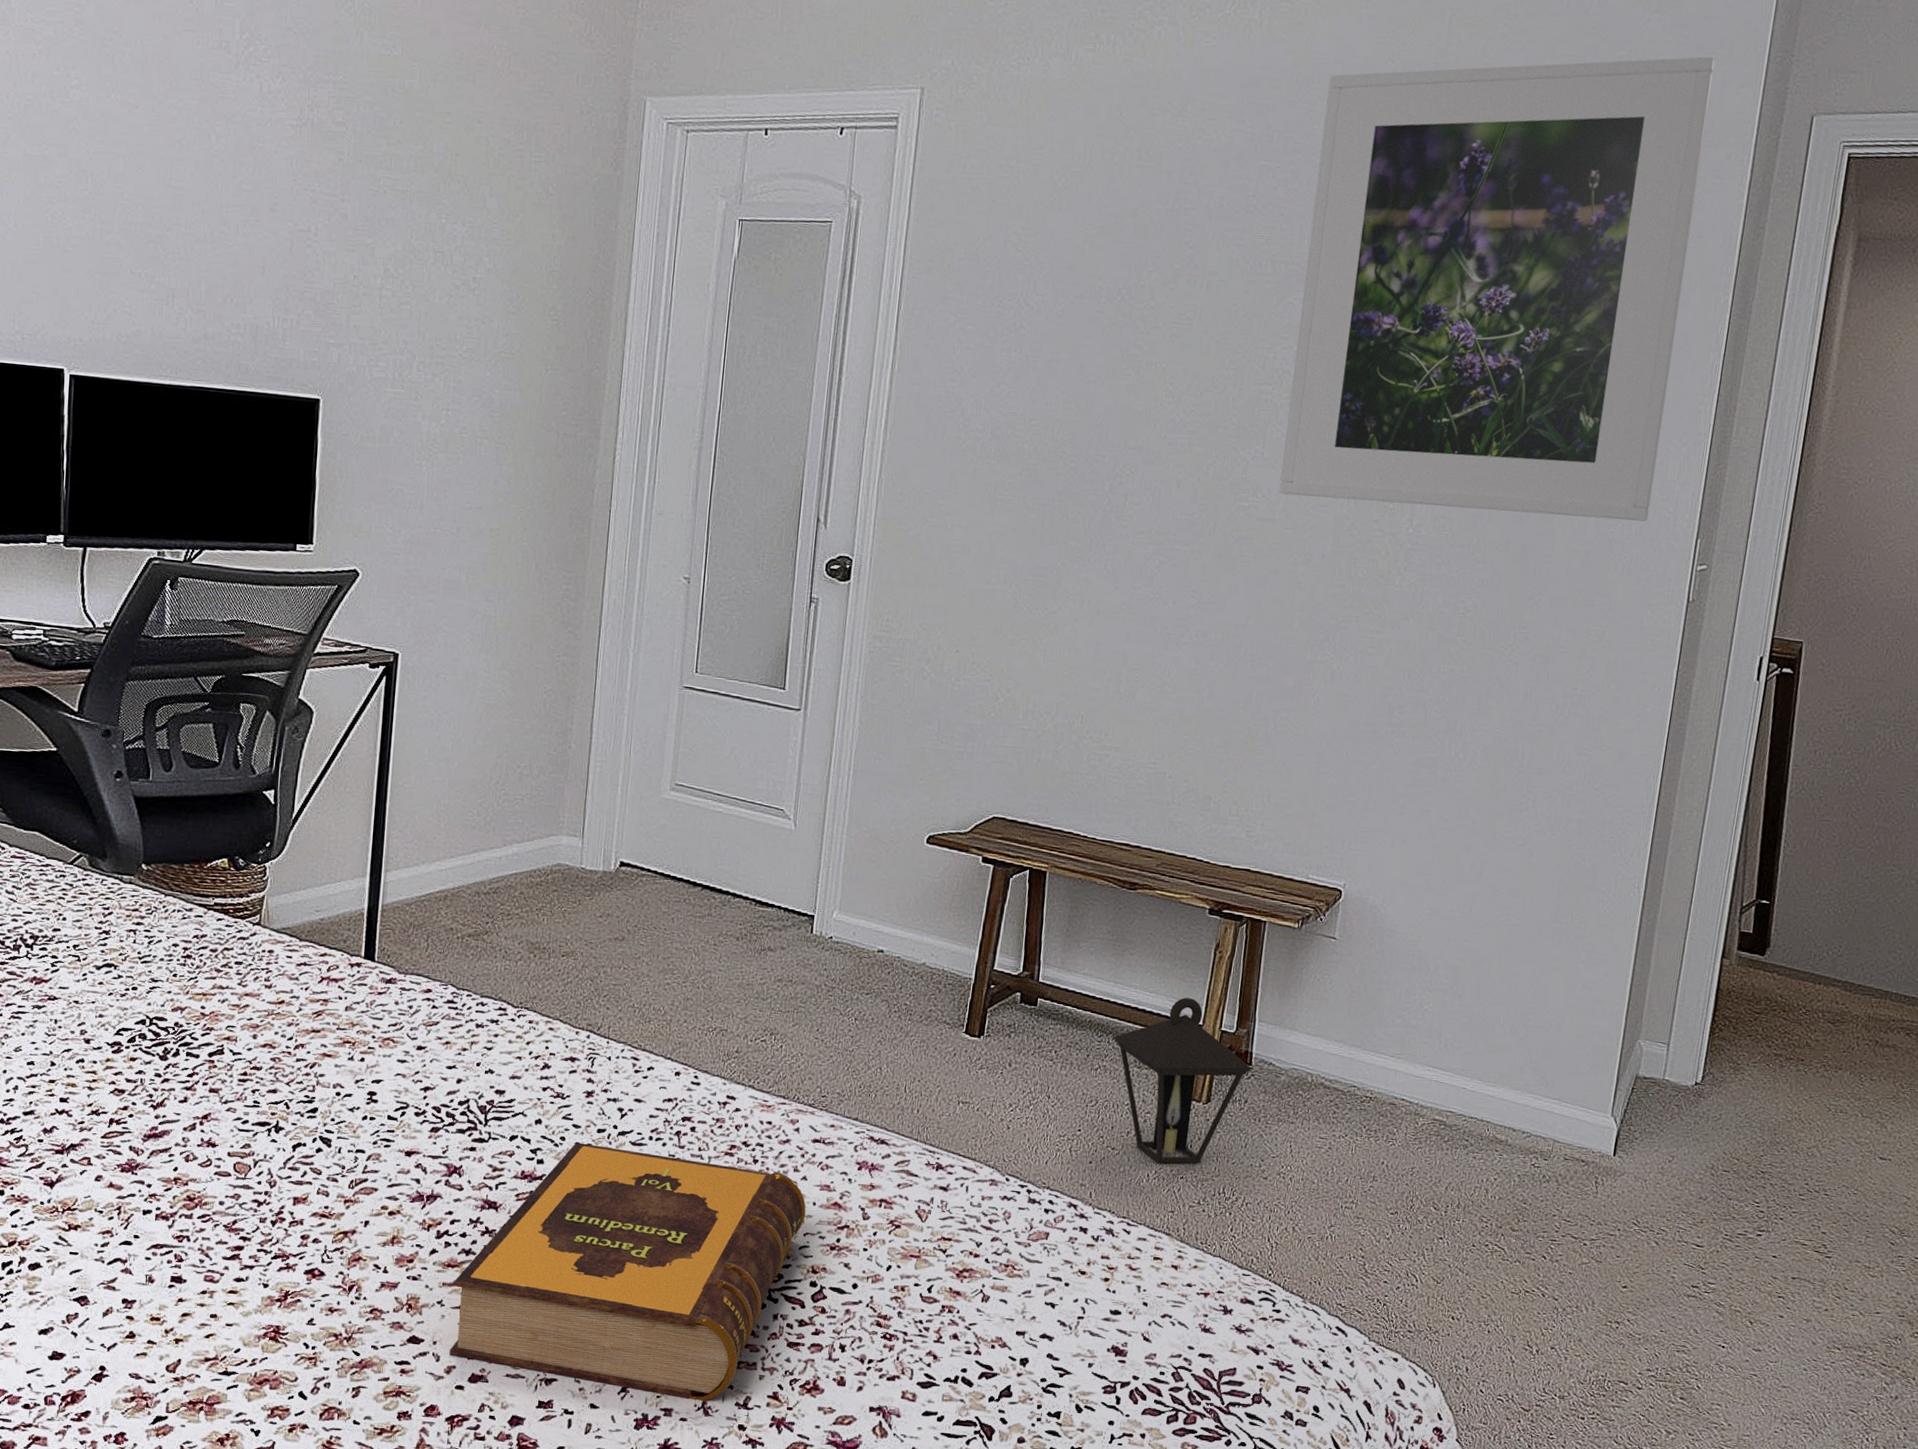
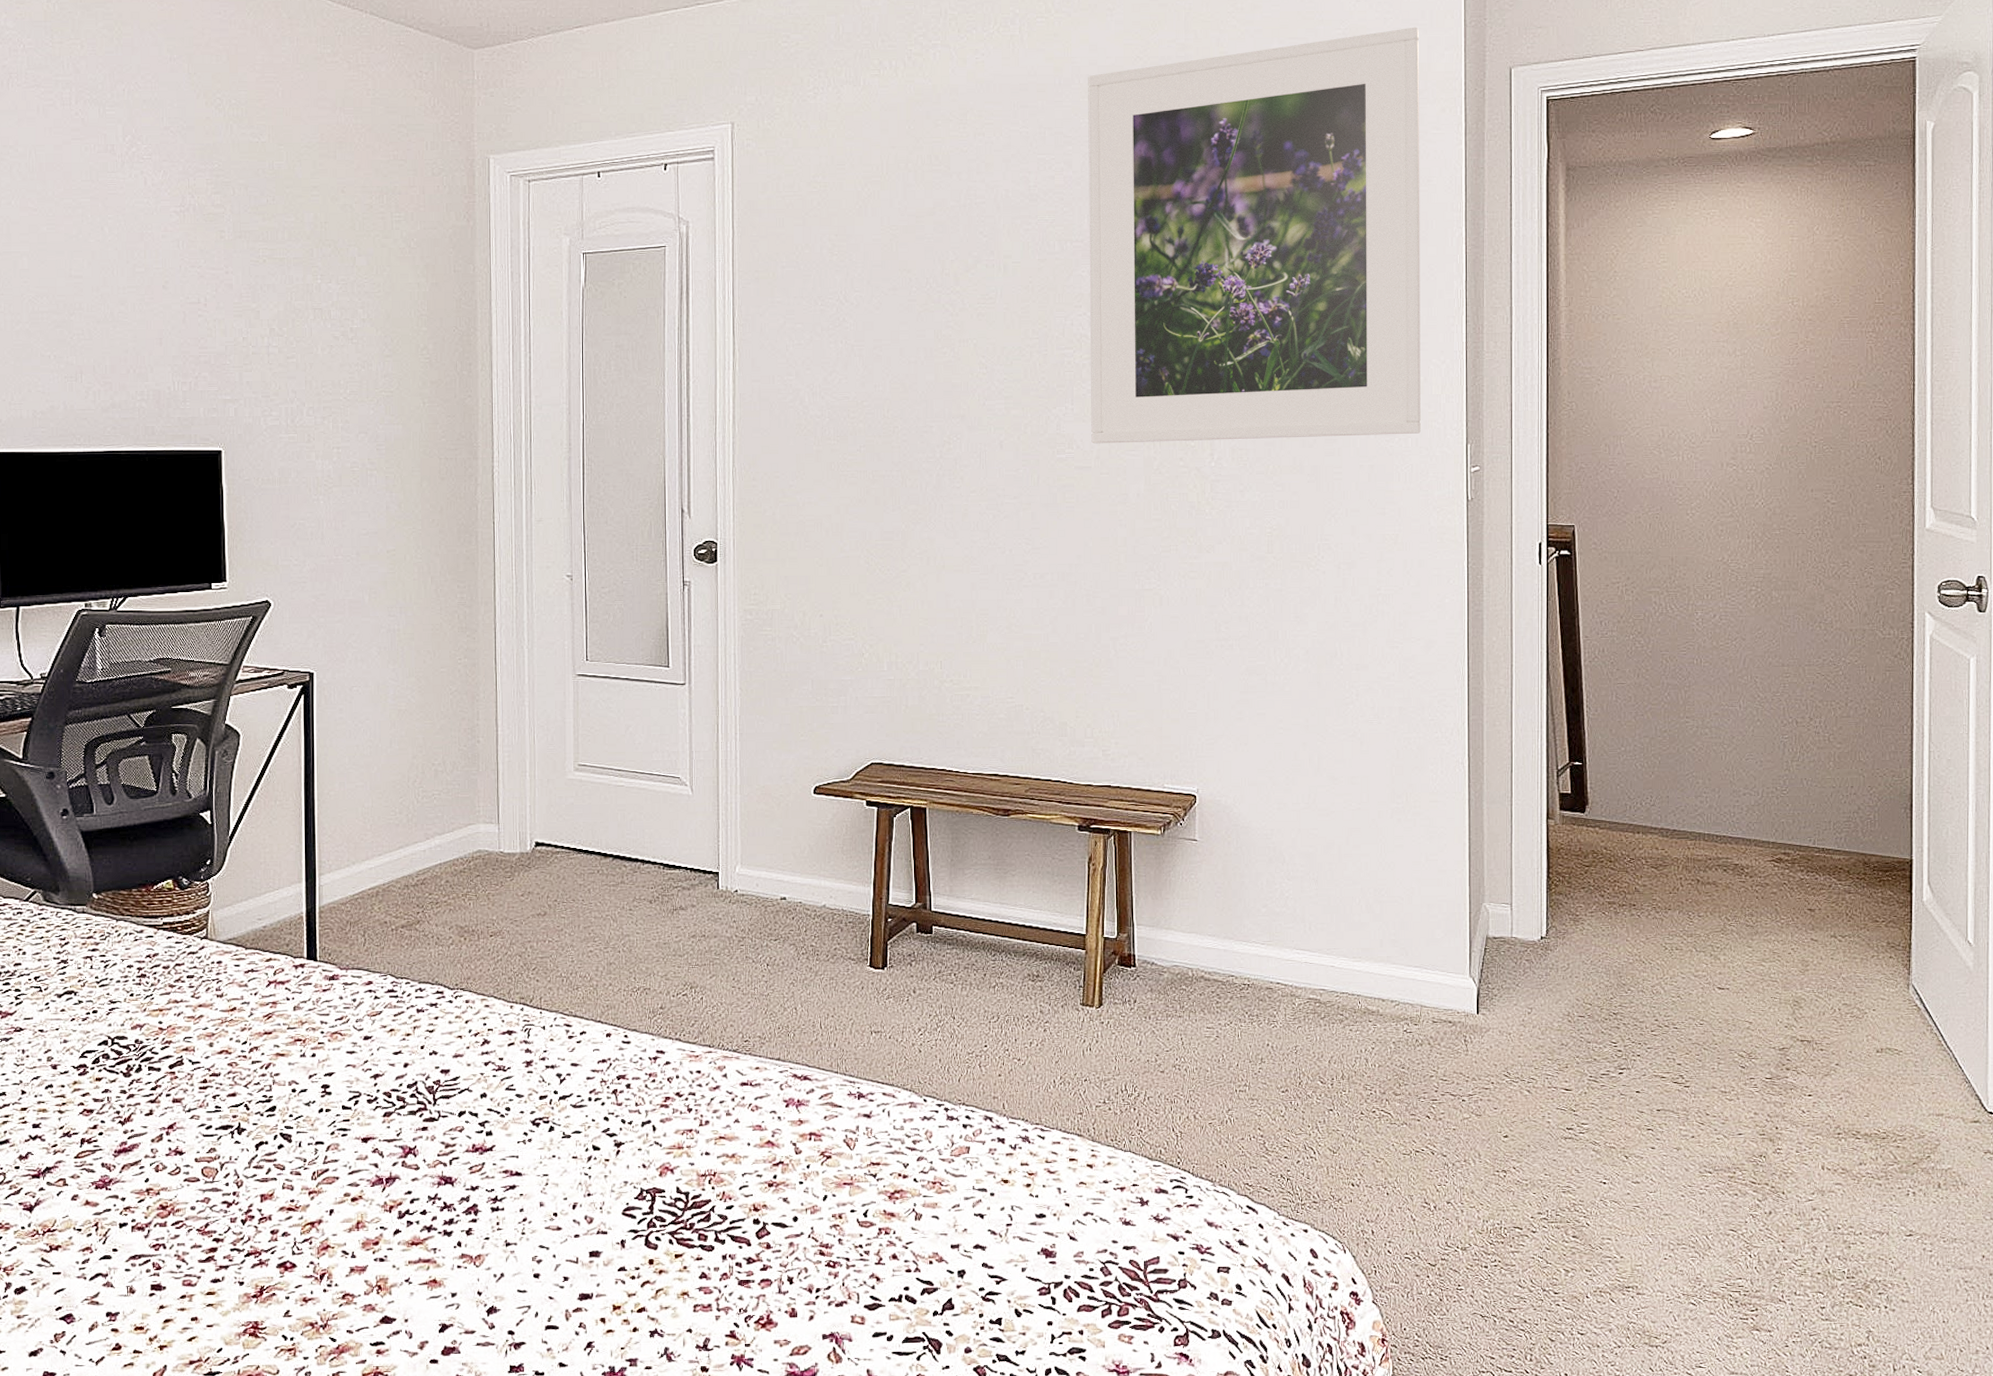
hardback book: present [449,1142,806,1401] -> none [419,1111,742,1348]
lantern: present [1113,997,1252,1164] -> none [1006,910,1137,1069]

